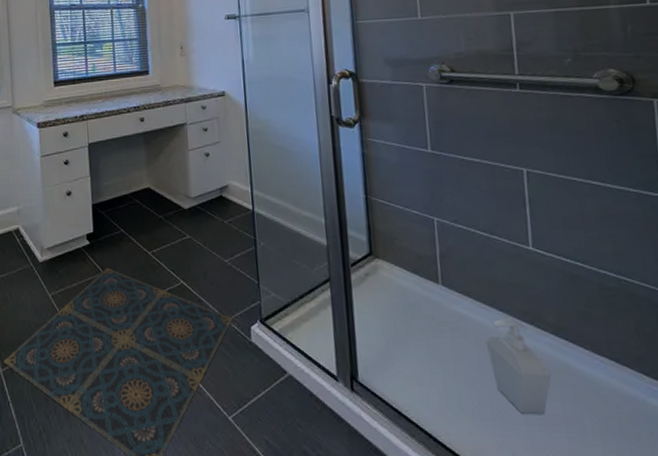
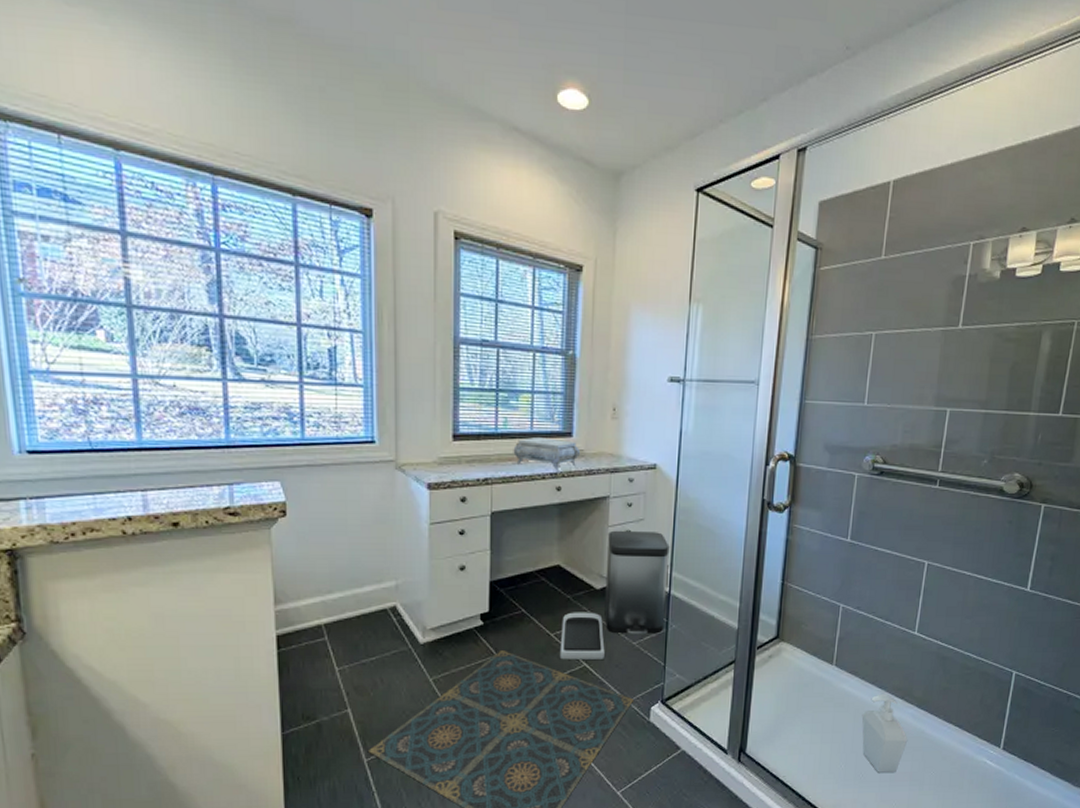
jewelry box: none [102,77,158,105] -> present [513,437,581,471]
scale: none [157,231,200,277] -> present [559,612,605,660]
pedal bin: none [189,153,252,252] -> present [604,530,670,634]

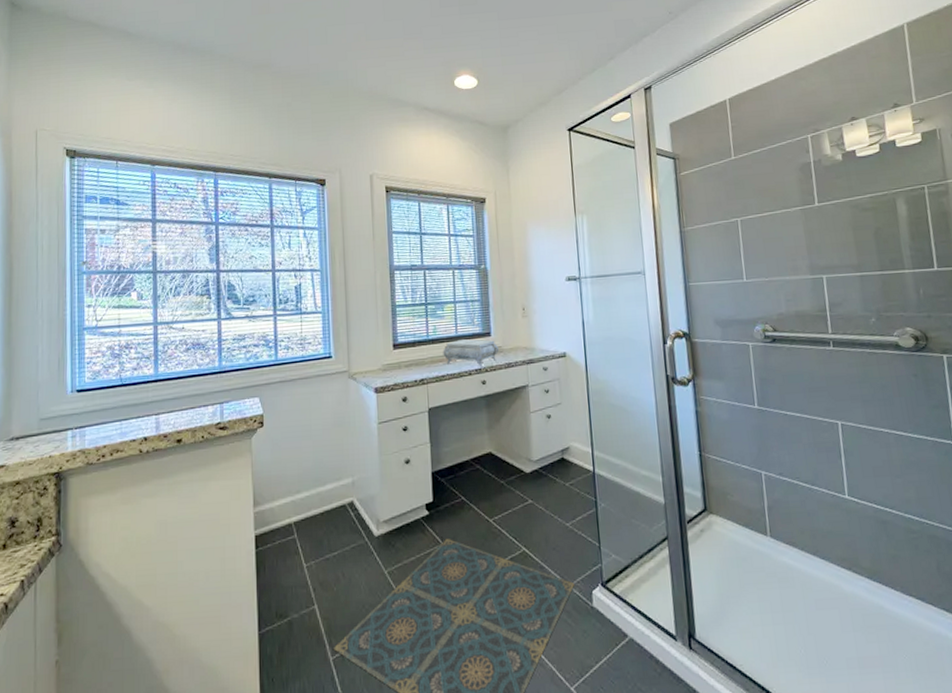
scale: present [559,612,605,660] -> none [498,495,542,545]
pedal bin: present [604,530,670,634] -> none [531,414,593,516]
soap bottle: present [861,694,908,773] -> none [810,565,868,658]

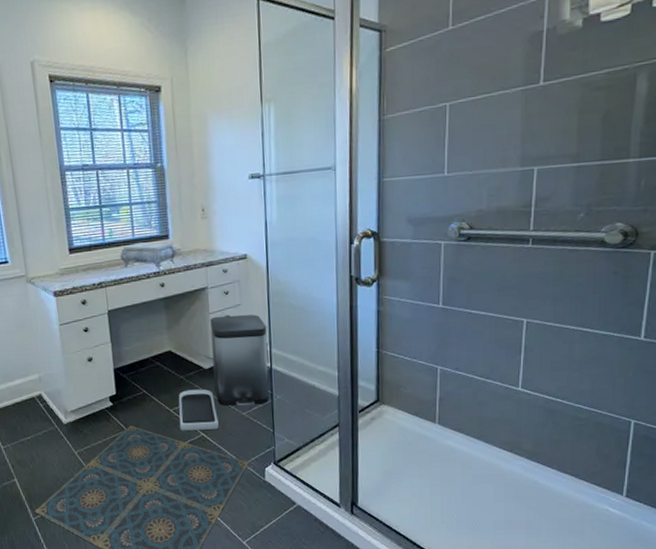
scale: none [498,495,542,545] -> present [178,389,219,431]
pedal bin: none [531,414,593,516] -> present [210,314,269,406]

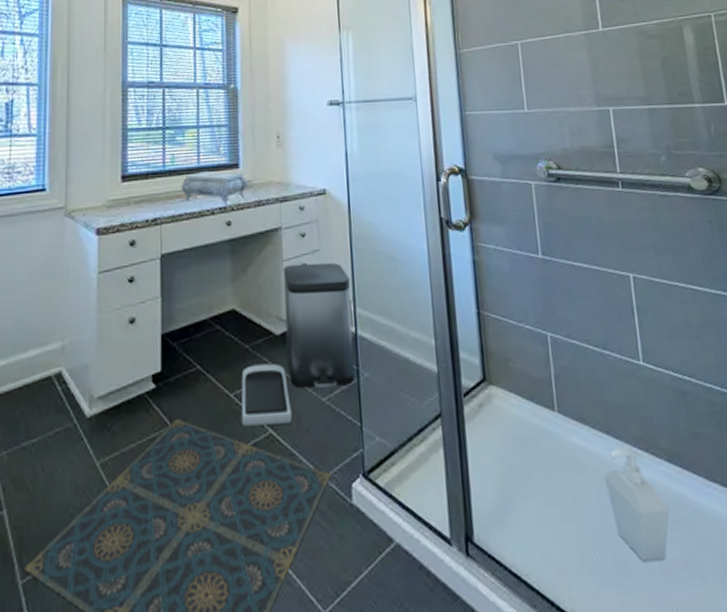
soap bottle: none [470,448,521,522] -> present [604,446,669,562]

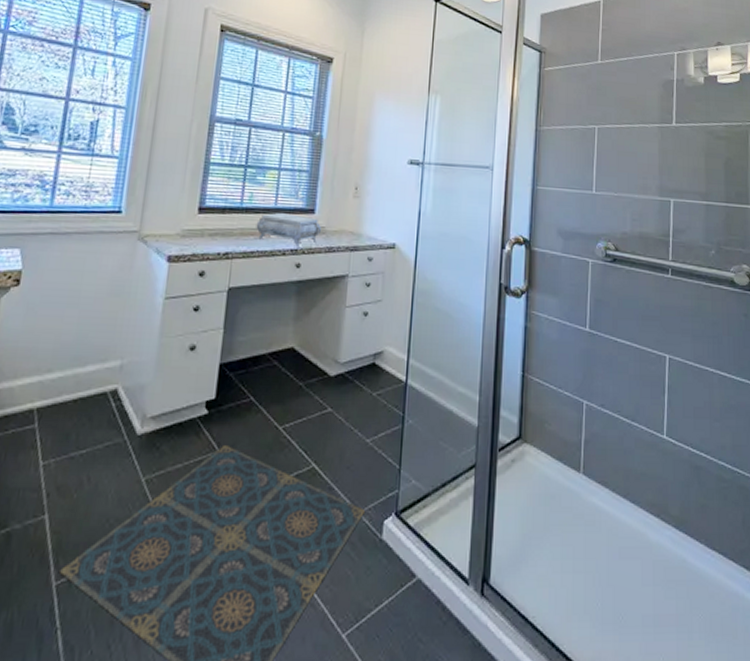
scale: present [241,363,292,427] -> none [286,401,336,459]
pedal bin: present [284,263,355,388] -> none [337,311,407,430]
soap bottle: present [604,446,669,562] -> none [616,510,669,616]

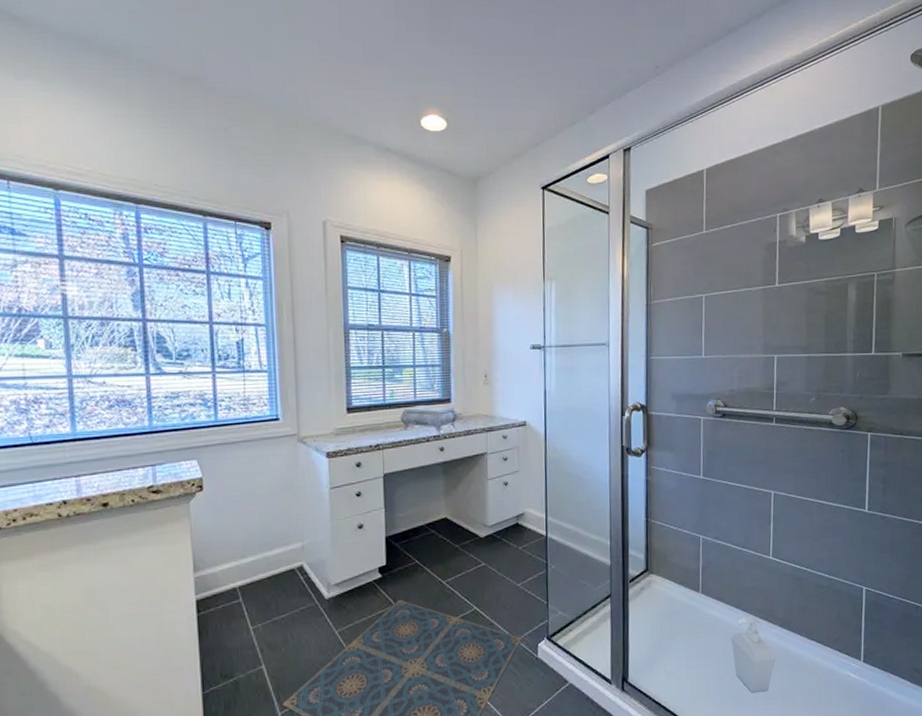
soap bottle: none [616,510,669,616] -> present [731,616,776,692]

